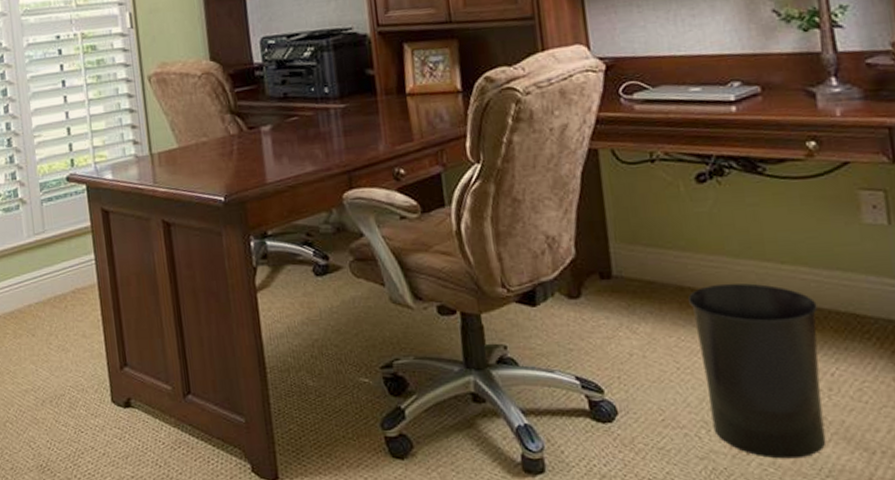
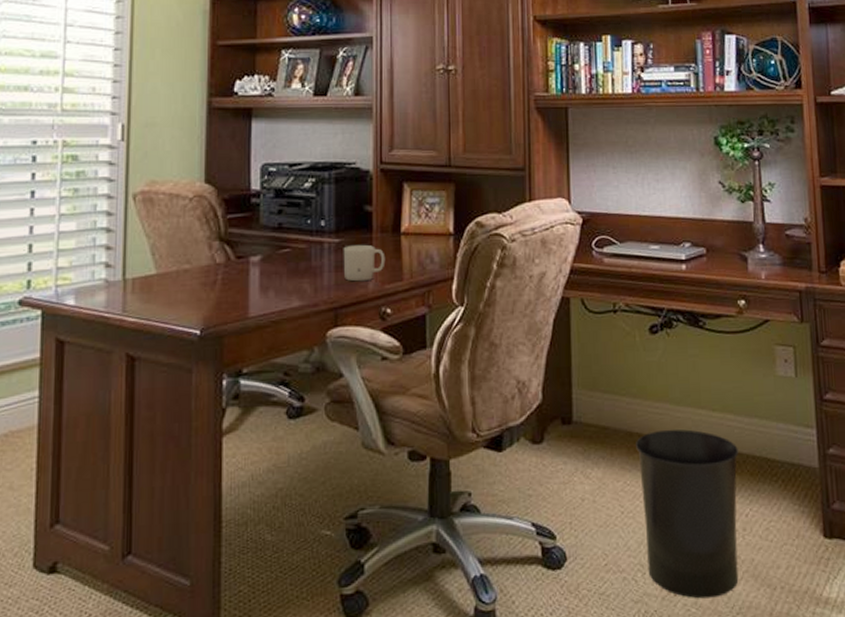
mug: none [349,108,394,145] -> present [343,244,386,282]

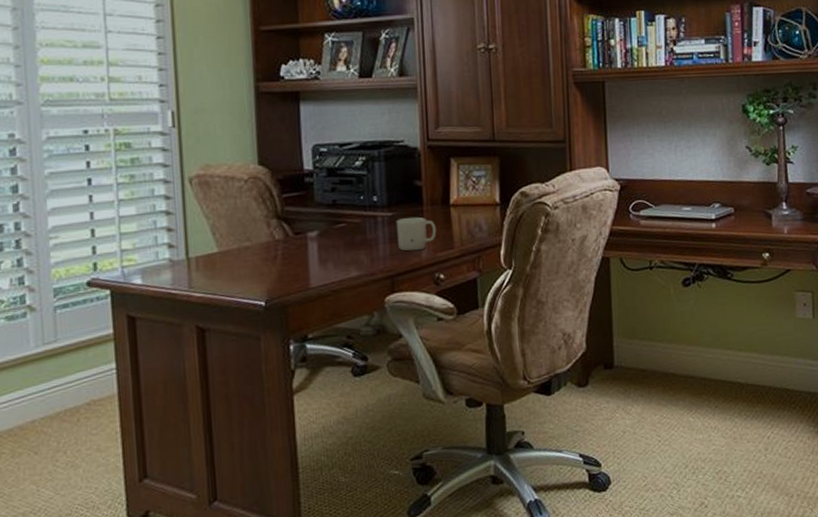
waste bin: present [636,429,739,599] -> none [671,368,762,508]

